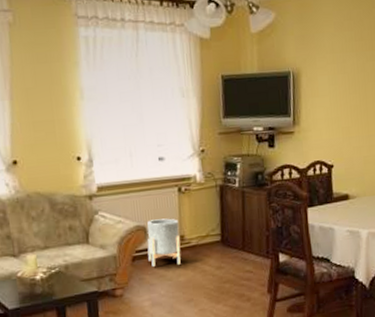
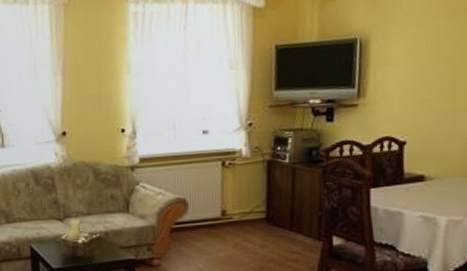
planter: present [147,218,181,267] -> none [186,192,222,240]

